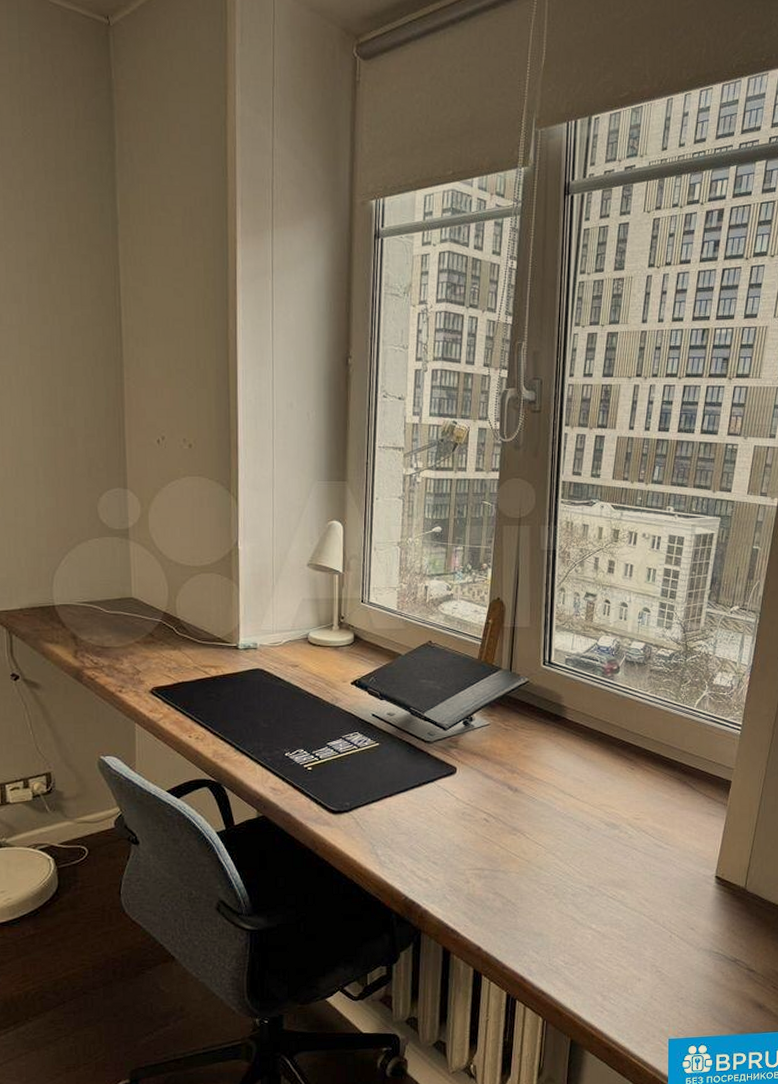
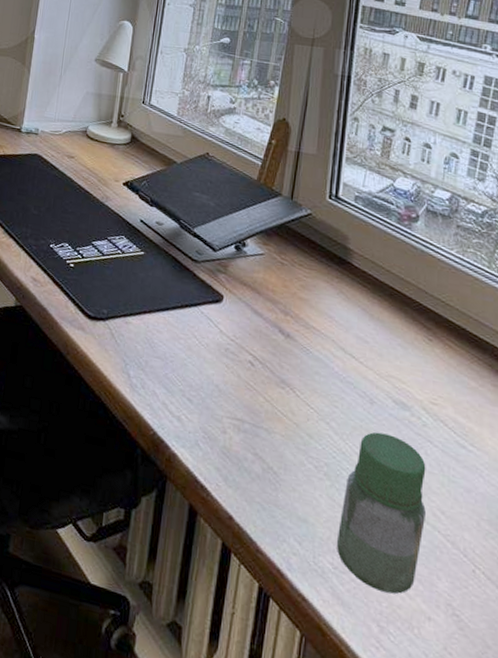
jar: none [566,851,634,971] -> present [336,431,426,594]

